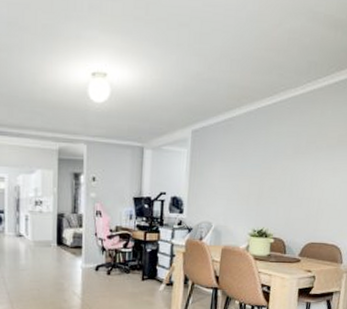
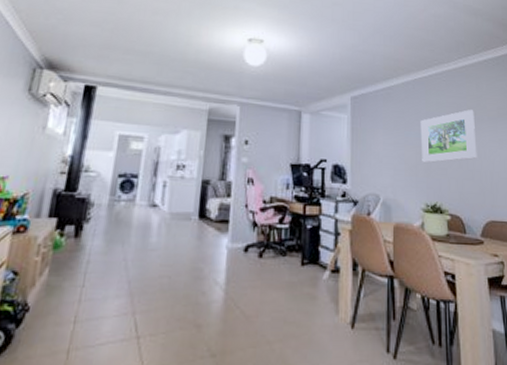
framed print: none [254,138,314,193] -> present [420,109,477,163]

